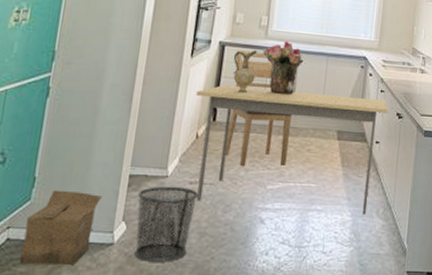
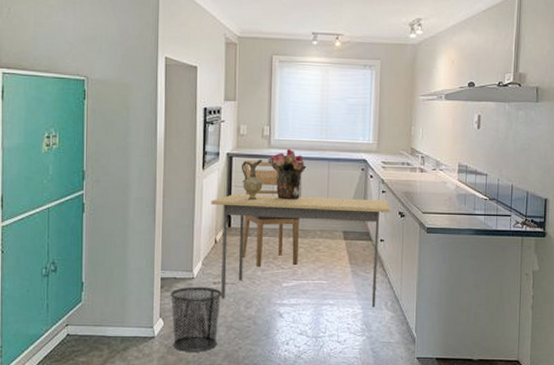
cardboard box: present [19,189,102,266] -> none [79,292,140,356]

